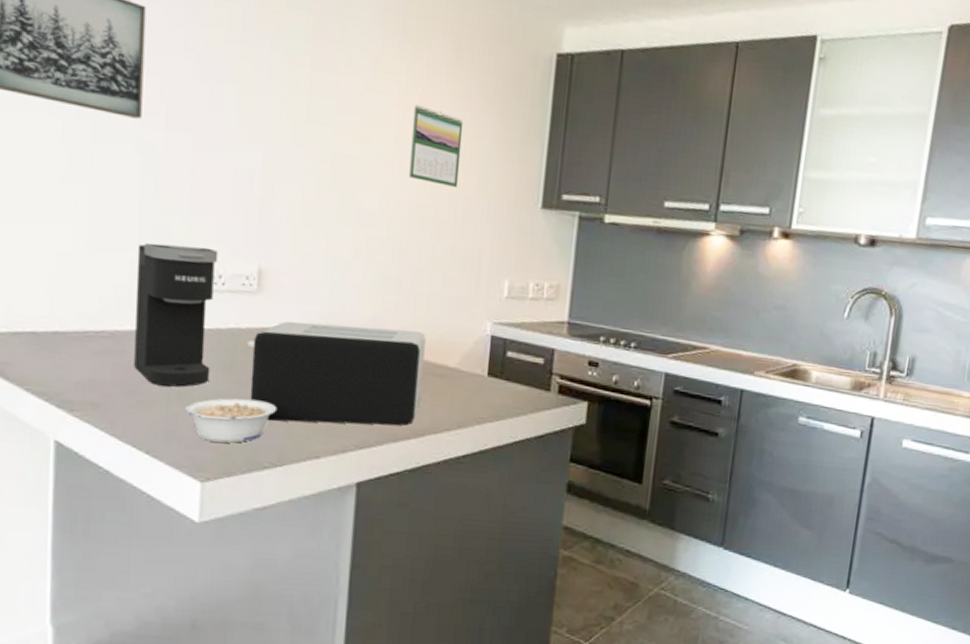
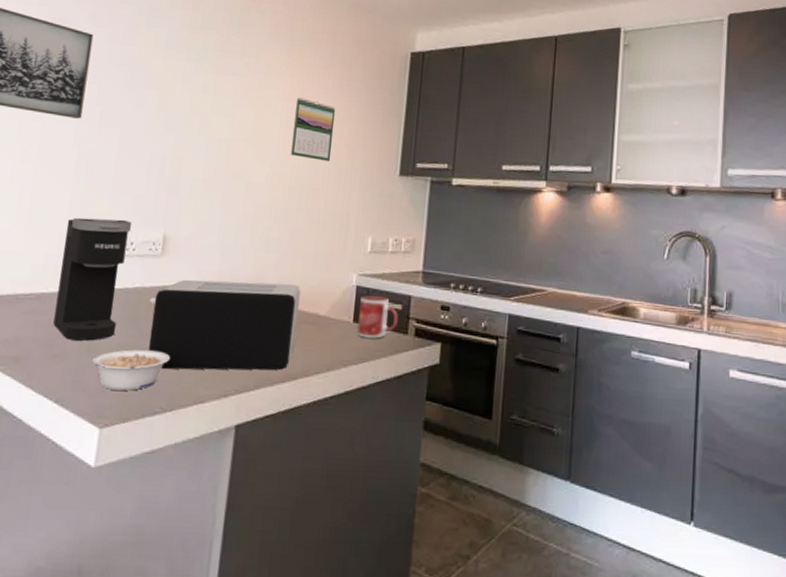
mug: none [492,347,540,395] -> present [357,296,398,339]

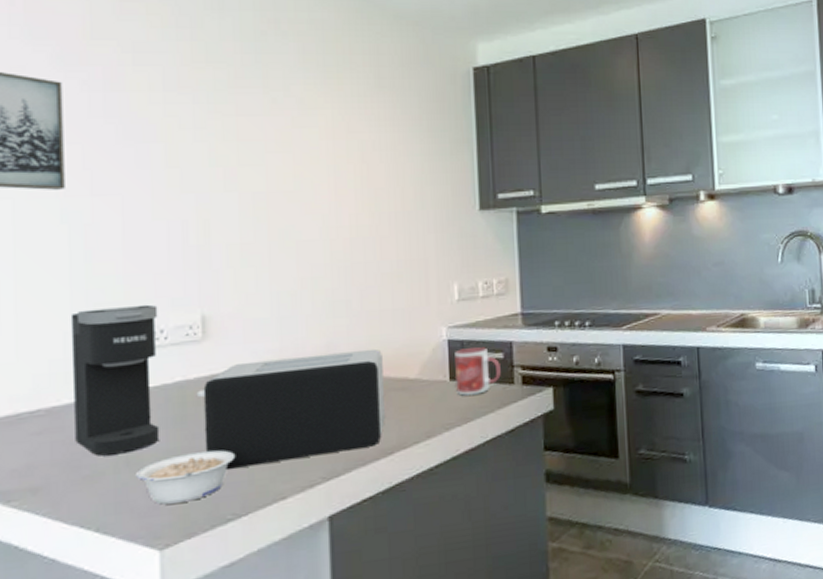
calendar: present [290,98,336,161] -> none [342,134,396,204]

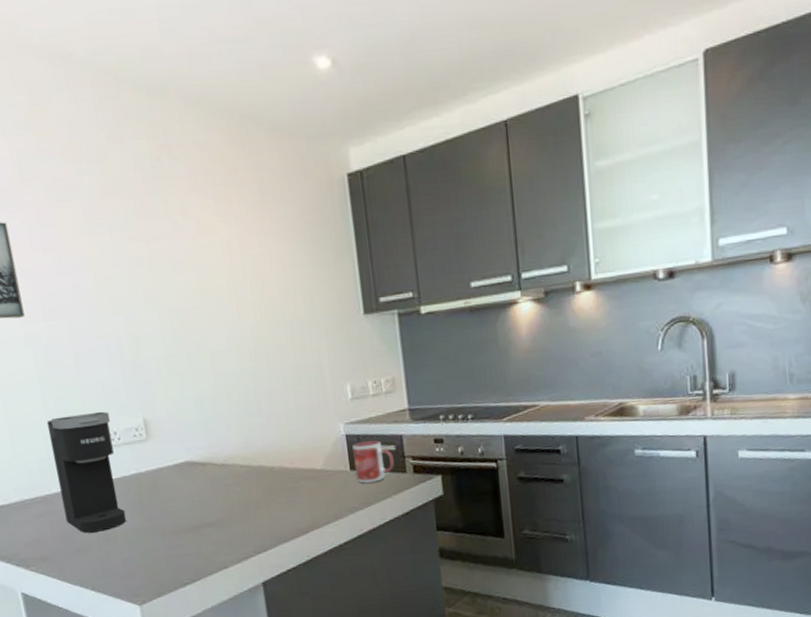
legume: present [136,450,236,505] -> none [113,529,185,571]
toaster: present [196,348,385,471] -> none [148,444,299,545]

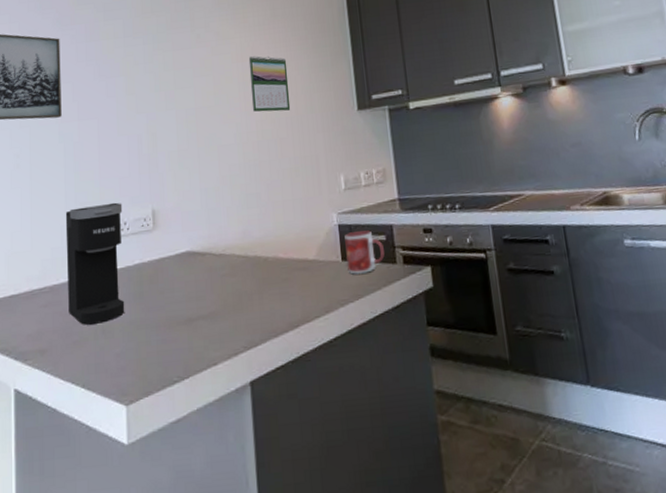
calendar: none [237,249,289,315] -> present [248,55,291,112]

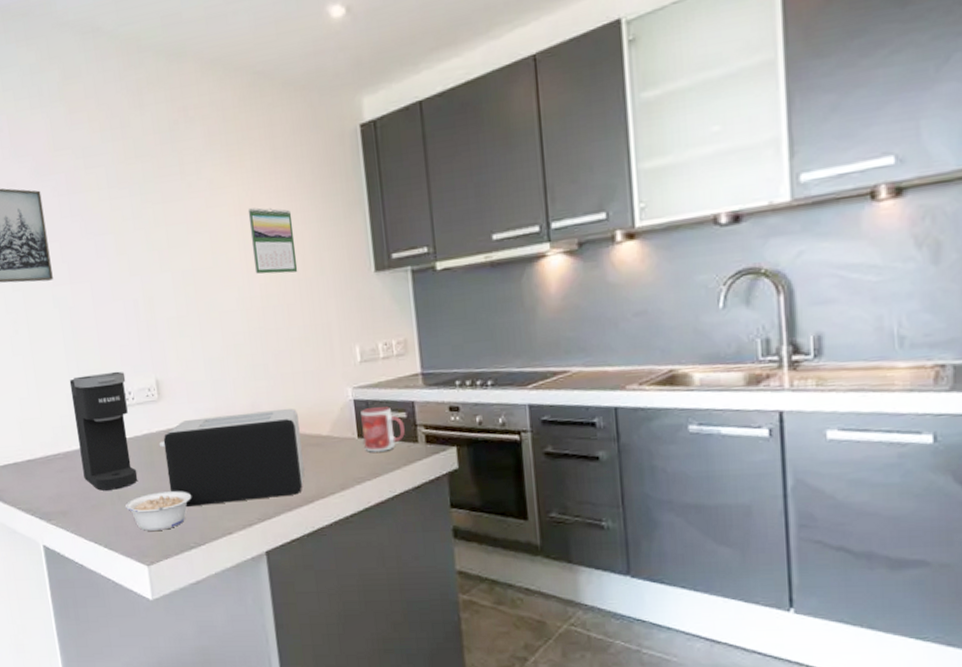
legume: none [109,321,179,367] -> present [125,491,192,531]
toaster: none [149,234,291,339] -> present [158,408,304,508]

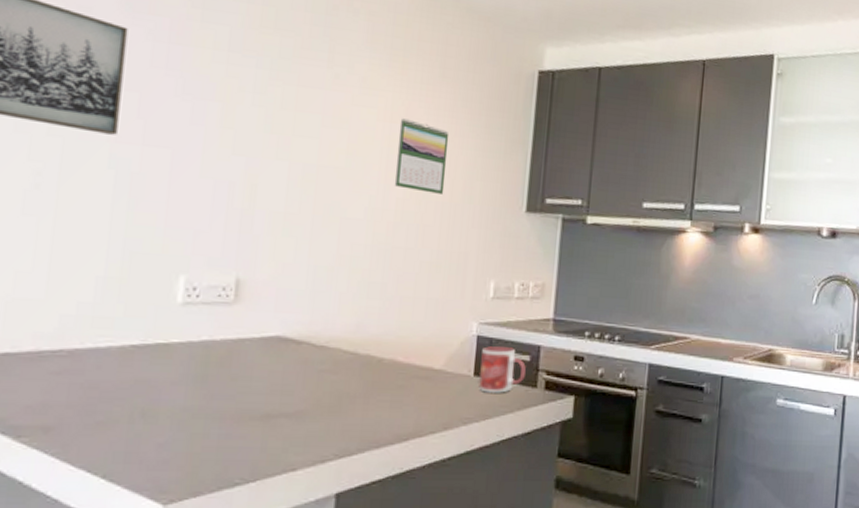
coffee maker: present [69,371,138,491] -> none [94,257,194,405]
legume: present [125,491,192,531] -> none [150,413,252,461]
toaster: present [158,408,304,508] -> none [220,330,411,435]

